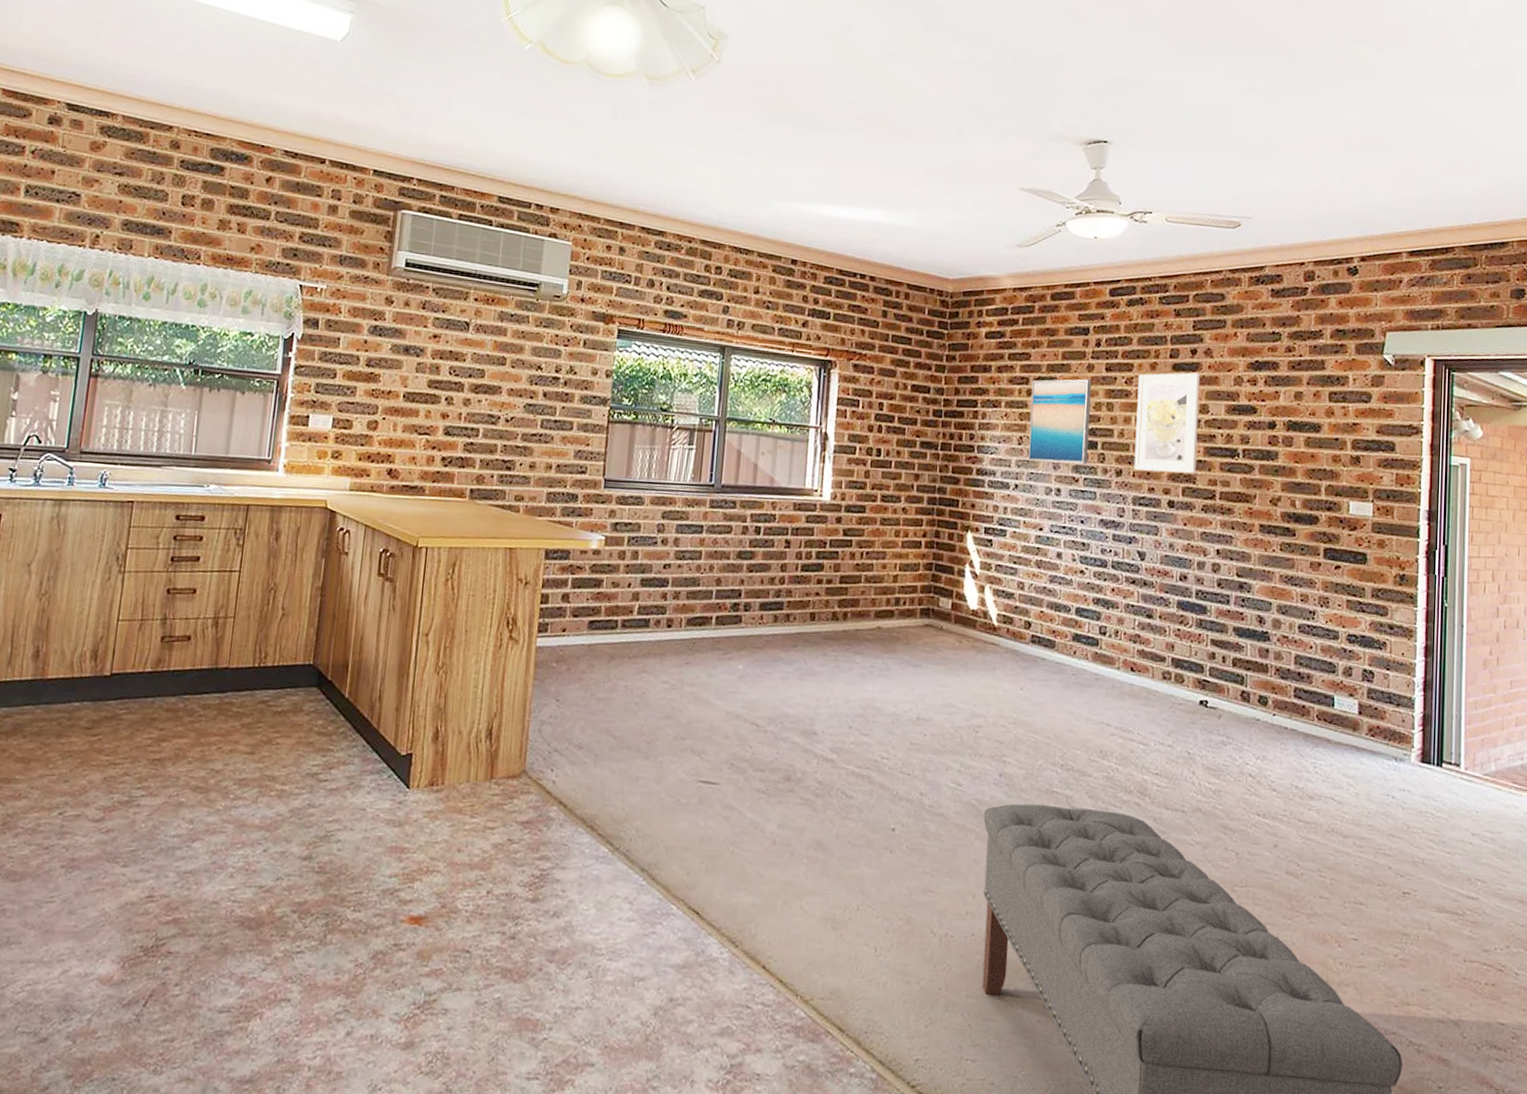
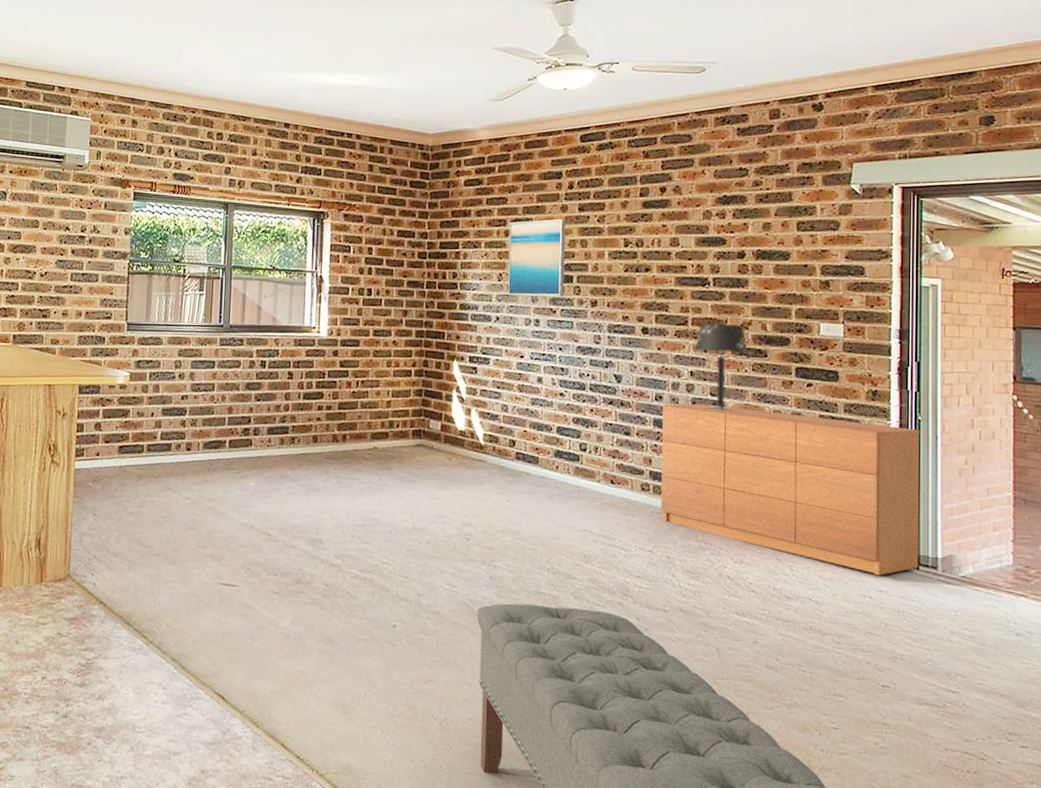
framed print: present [1134,372,1201,474] -> none [608,209,670,302]
dresser: none [1182,584,1447,773] -> present [660,403,921,575]
table lamp: none [1222,497,1276,594] -> present [695,323,748,412]

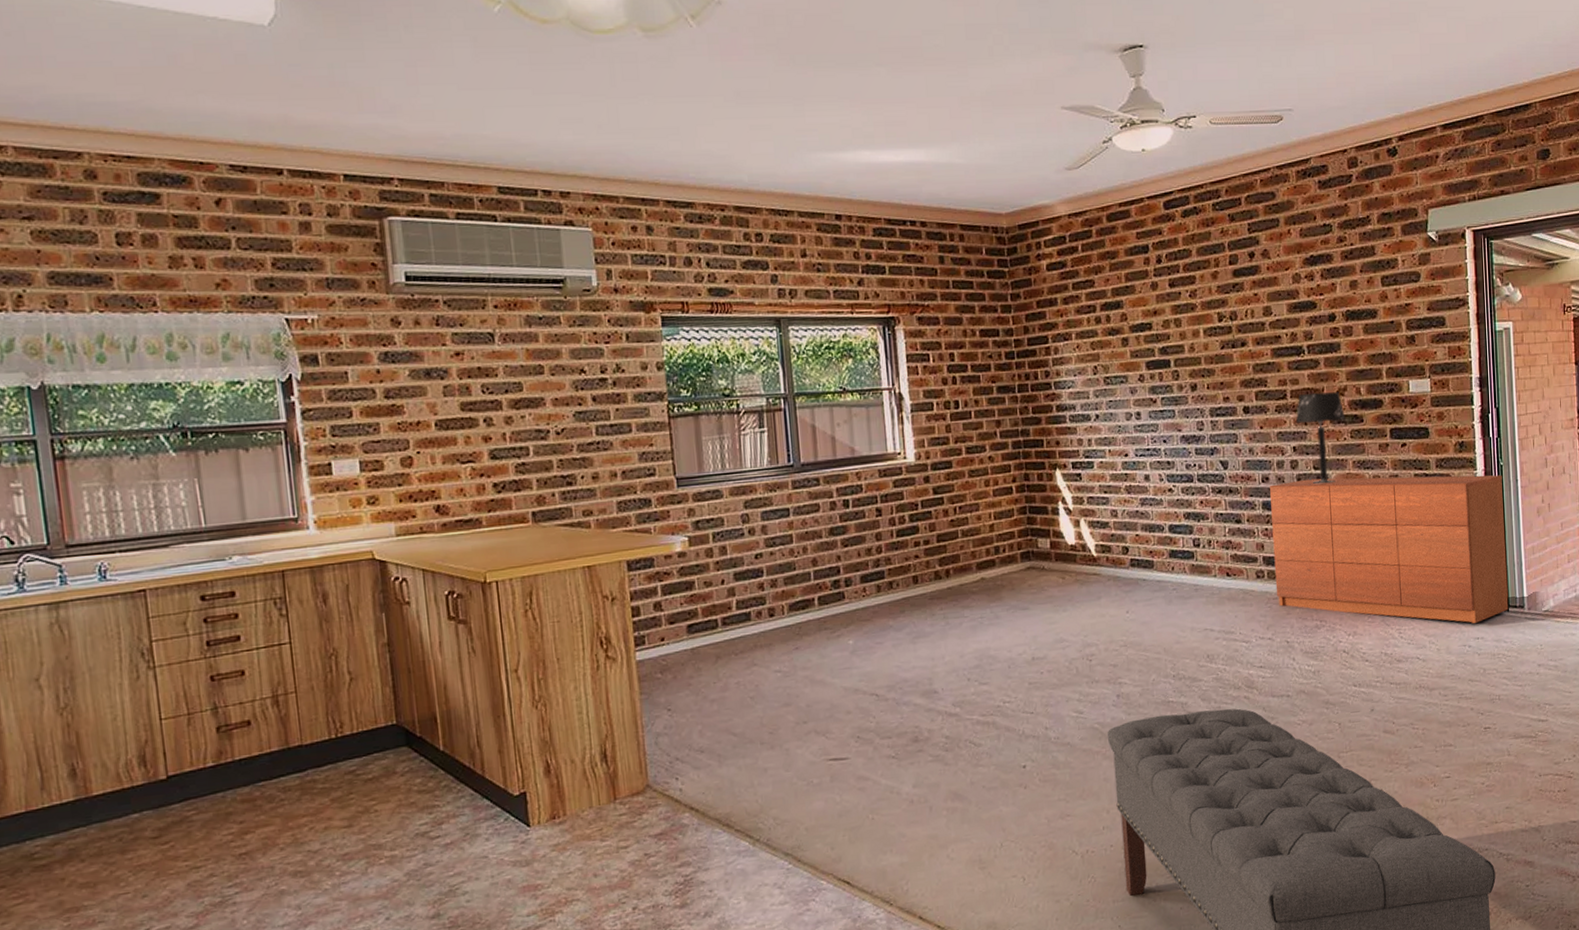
wall art: present [507,219,566,297] -> none [1099,298,1162,389]

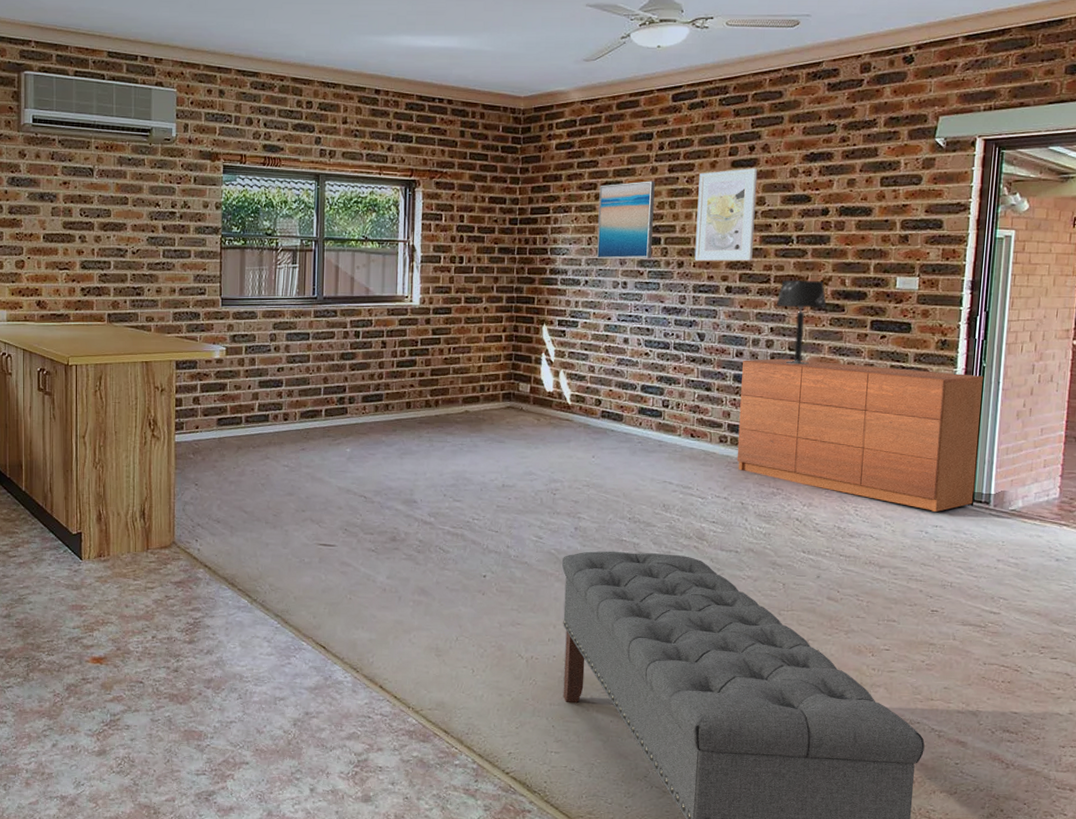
wall art: none [1099,298,1162,389] -> present [596,181,655,259]
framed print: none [1202,276,1266,383] -> present [694,168,758,262]

